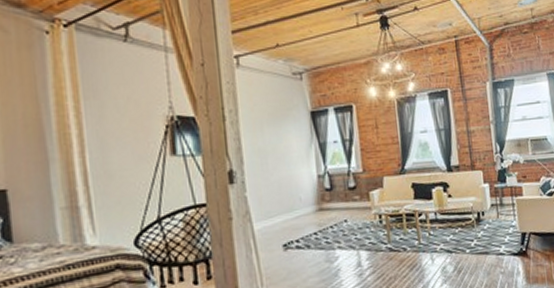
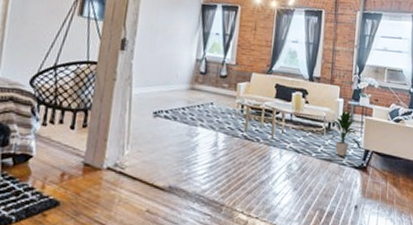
indoor plant: none [477,195,518,246] -> present [327,110,362,156]

